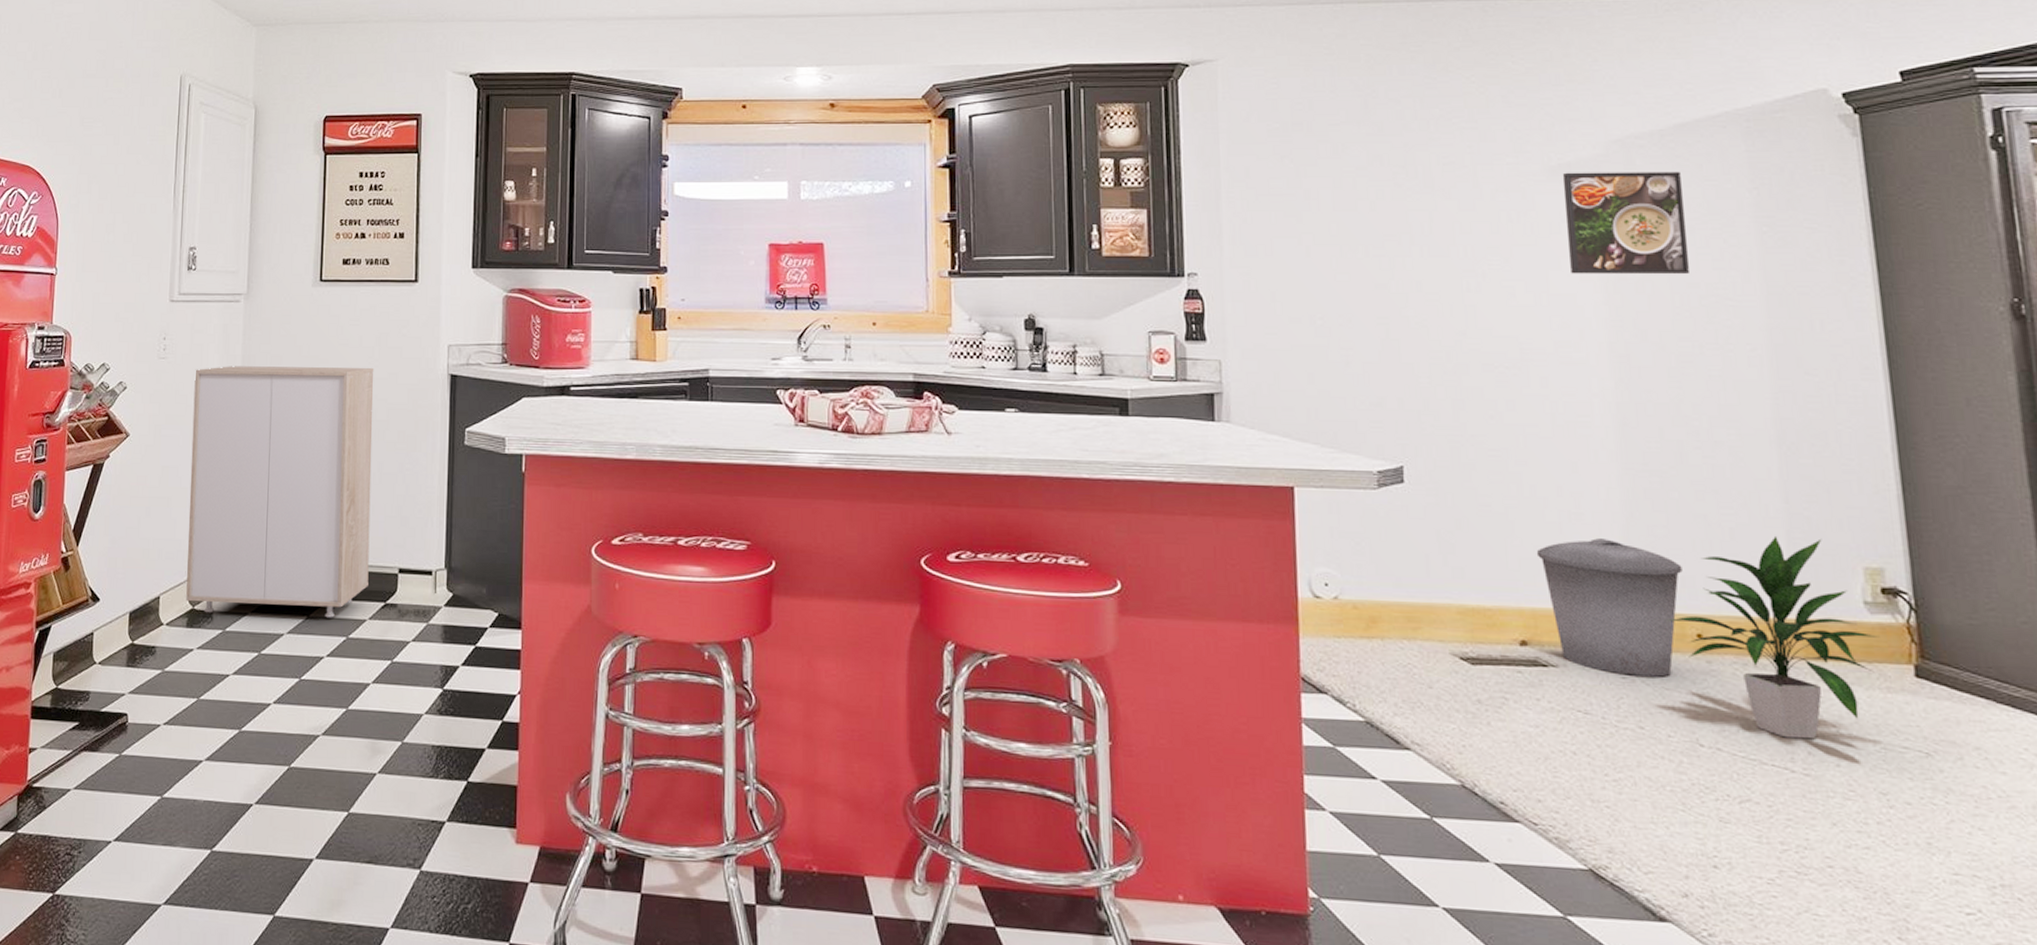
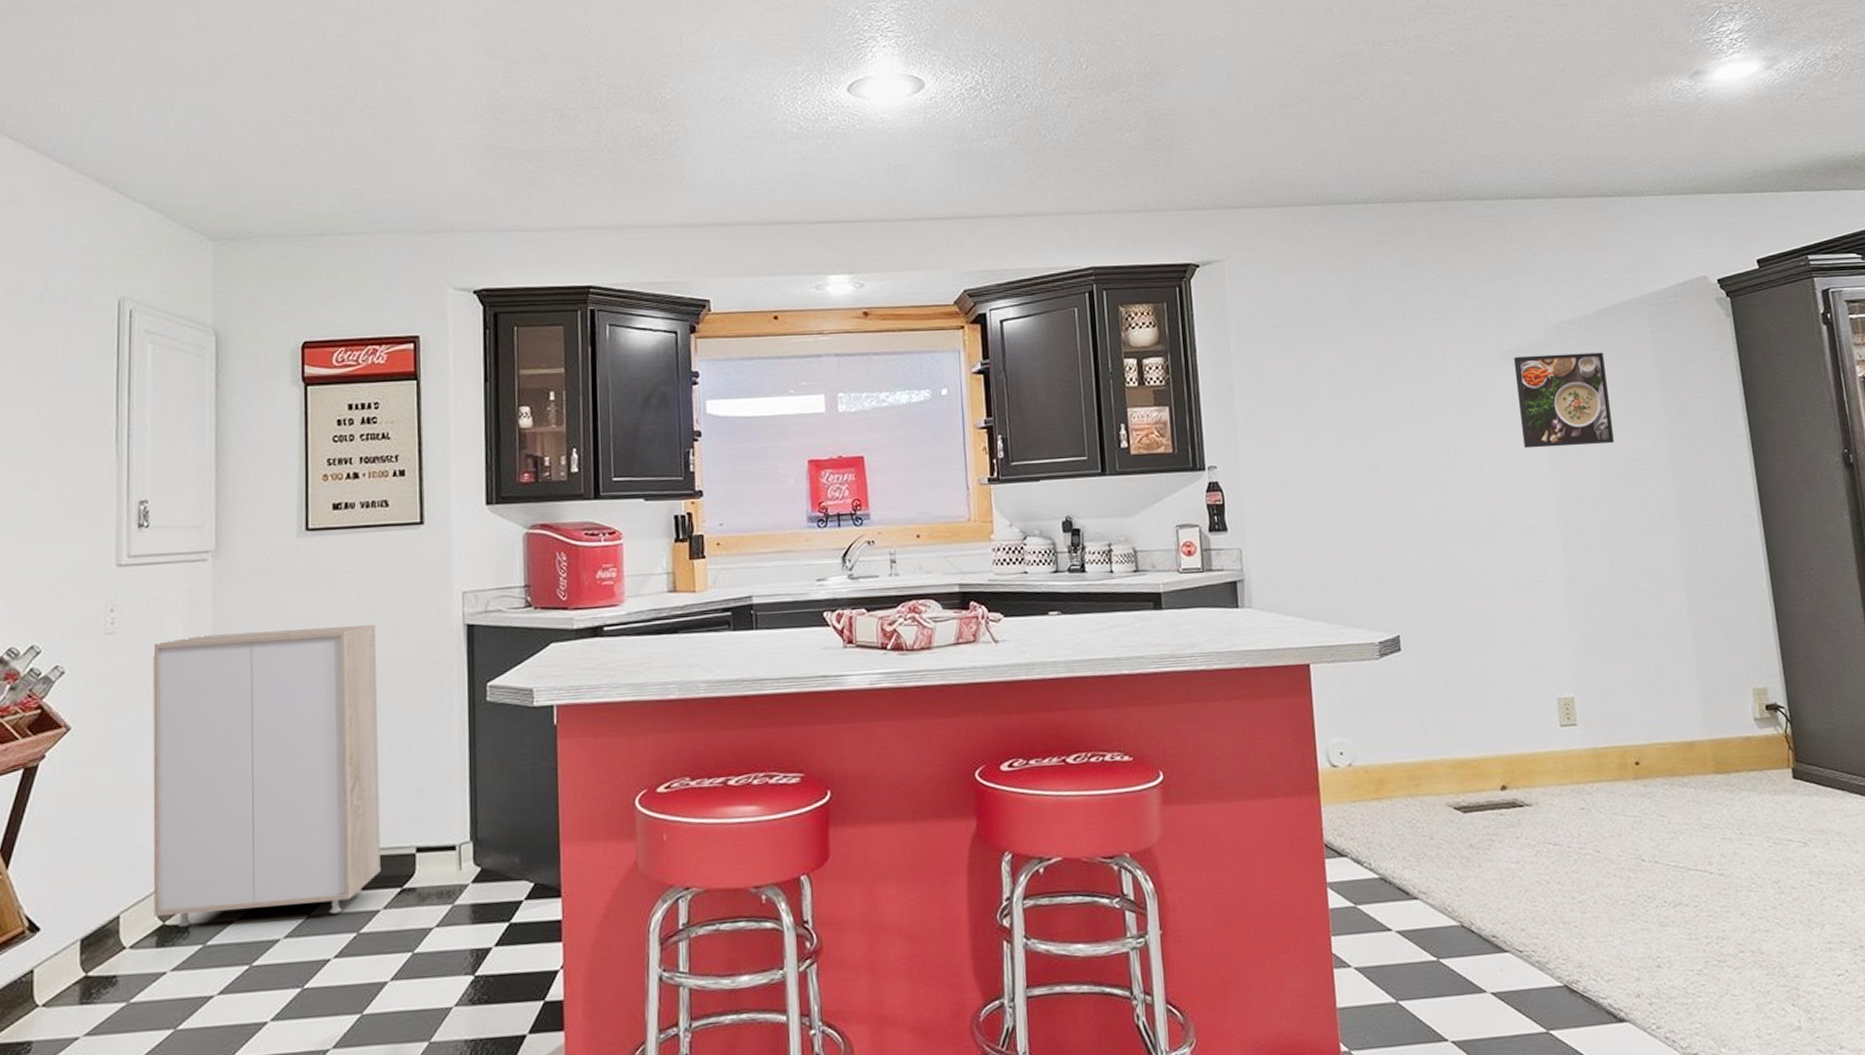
trash can: present [1536,538,1683,677] -> none [1509,685,1622,806]
indoor plant: present [1668,535,1880,740] -> none [1613,667,1767,845]

